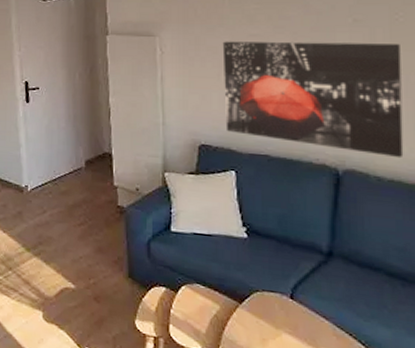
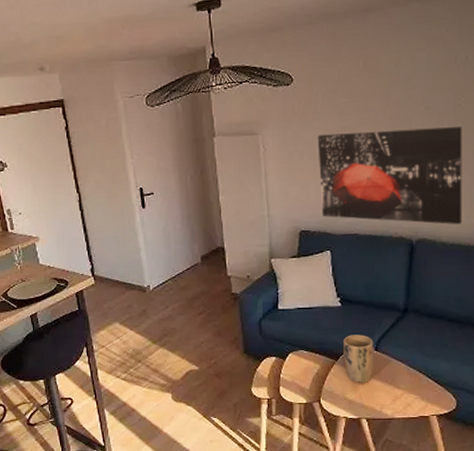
plant pot: none [249,274,289,339] -> present [343,334,374,384]

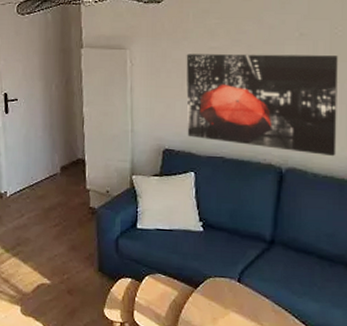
plant pot: present [343,334,374,384] -> none [203,262,236,317]

